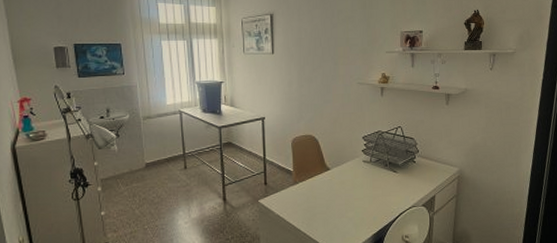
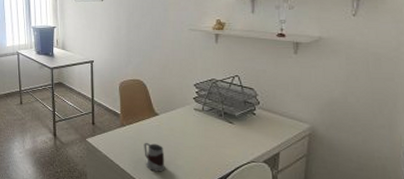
mug: none [316,197,337,227] -> present [144,142,165,172]

